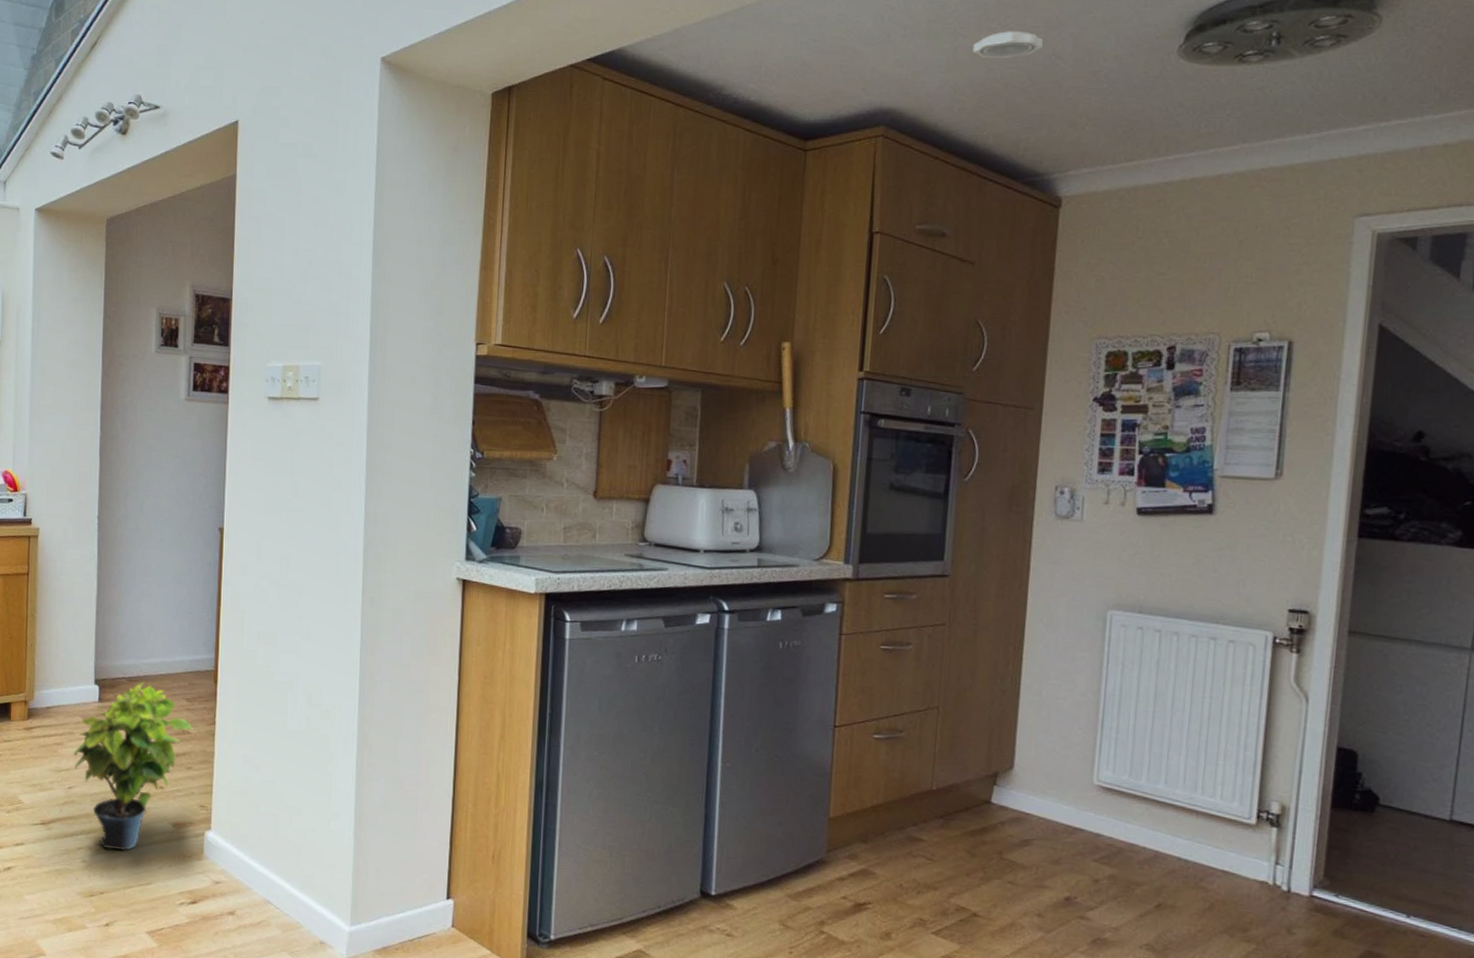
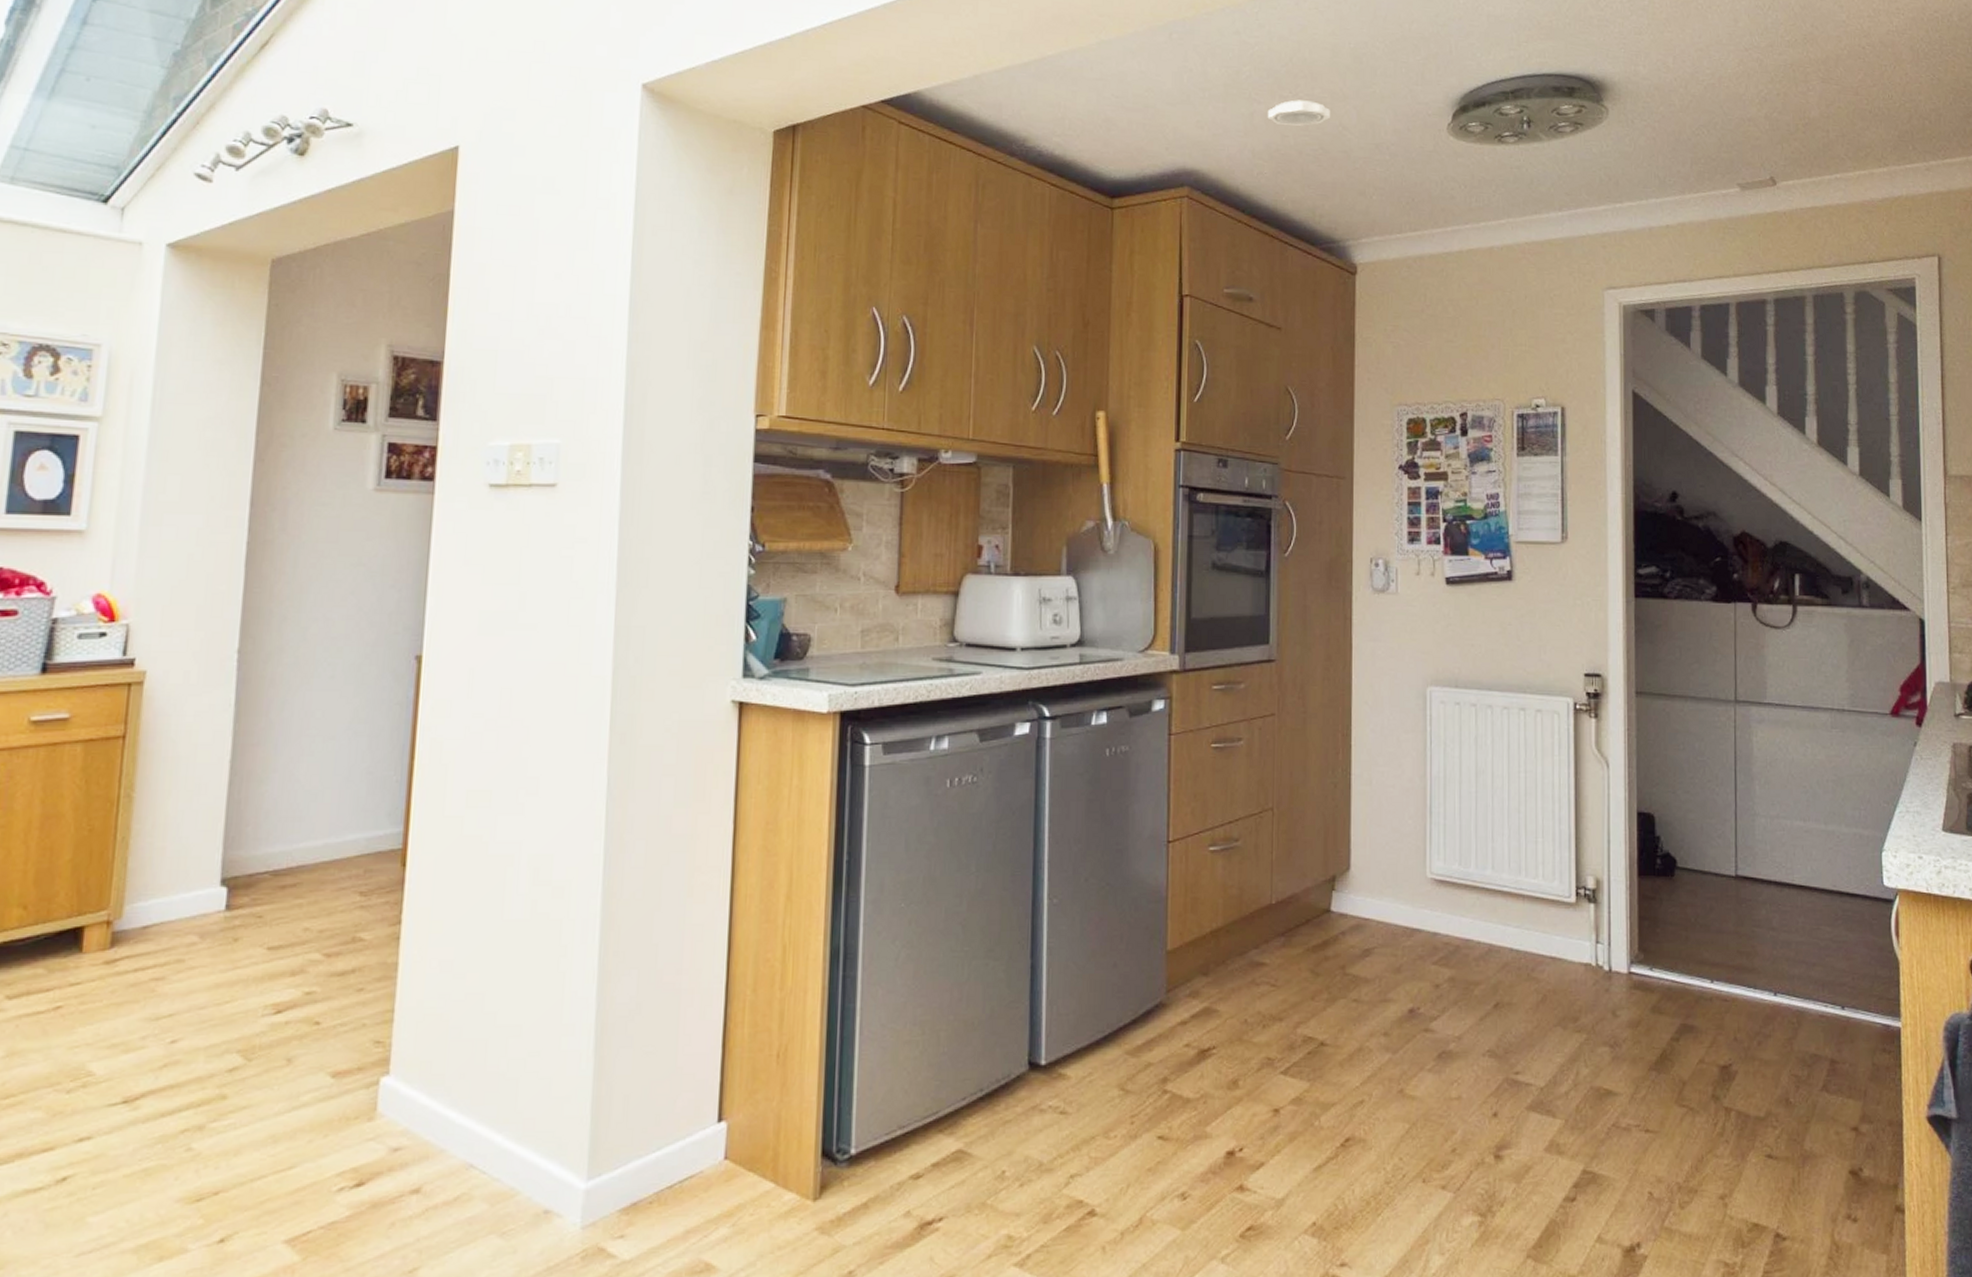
potted plant: present [73,681,193,851] -> none [181,874,368,1126]

